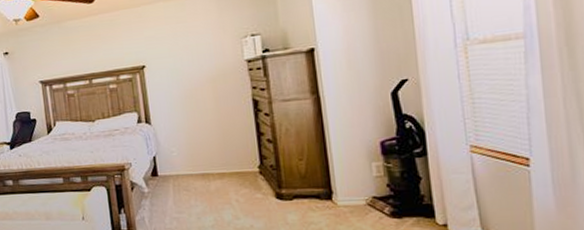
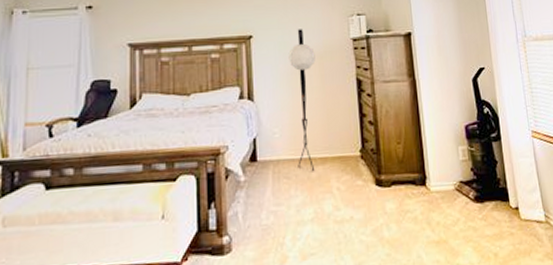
floor lamp: none [181,55,214,186] -> present [288,29,315,172]

